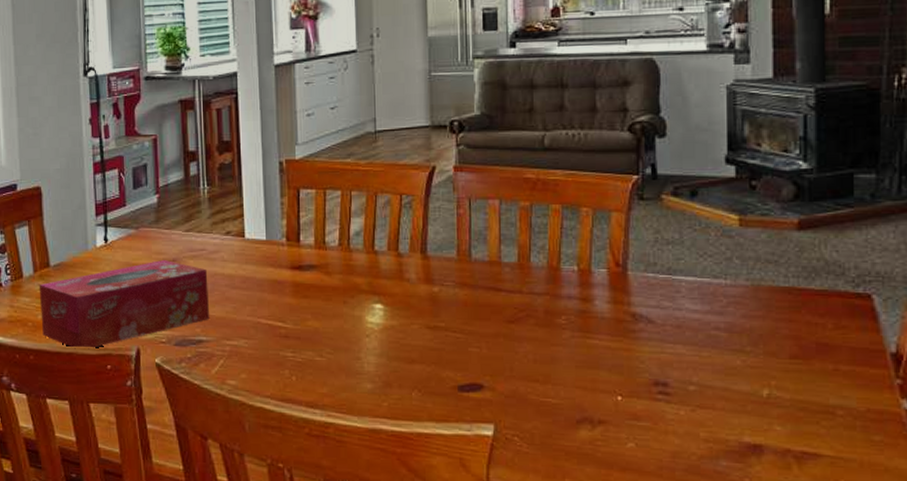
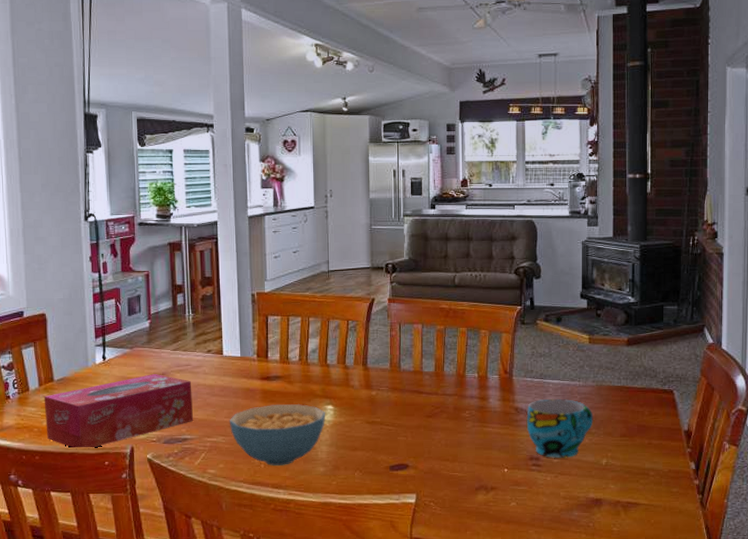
cereal bowl: none [252,301,374,379] -> present [229,404,326,466]
cup: none [648,302,748,386] -> present [526,398,593,459]

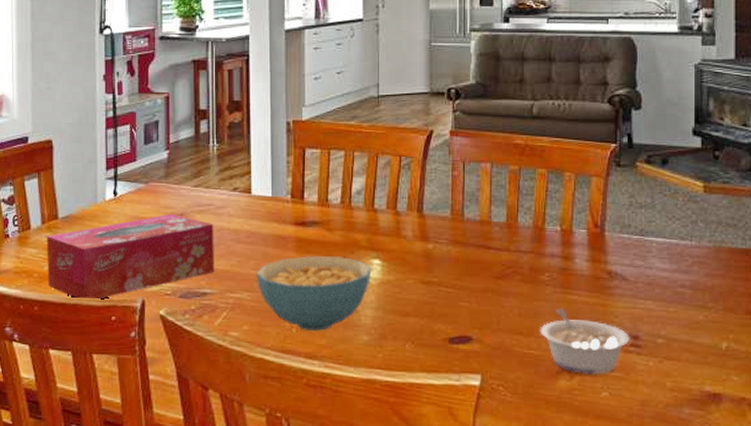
legume: none [462,439,533,490] -> present [540,309,630,376]
cup: present [526,398,593,459] -> none [622,261,710,339]

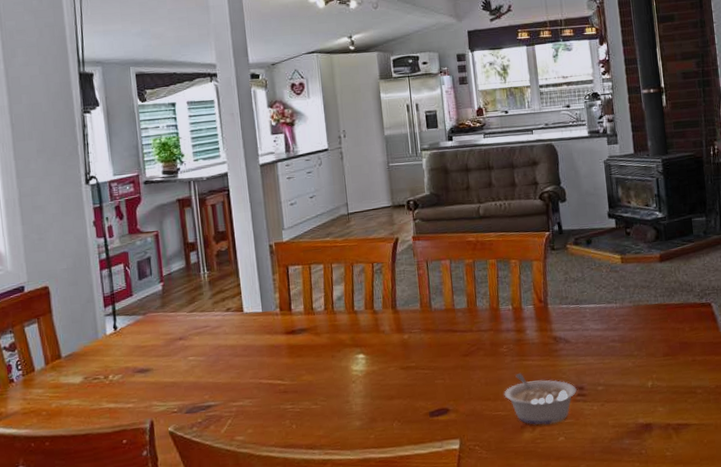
tissue box: present [46,214,215,301] -> none [51,339,217,430]
cereal bowl: present [256,256,372,331] -> none [254,356,358,425]

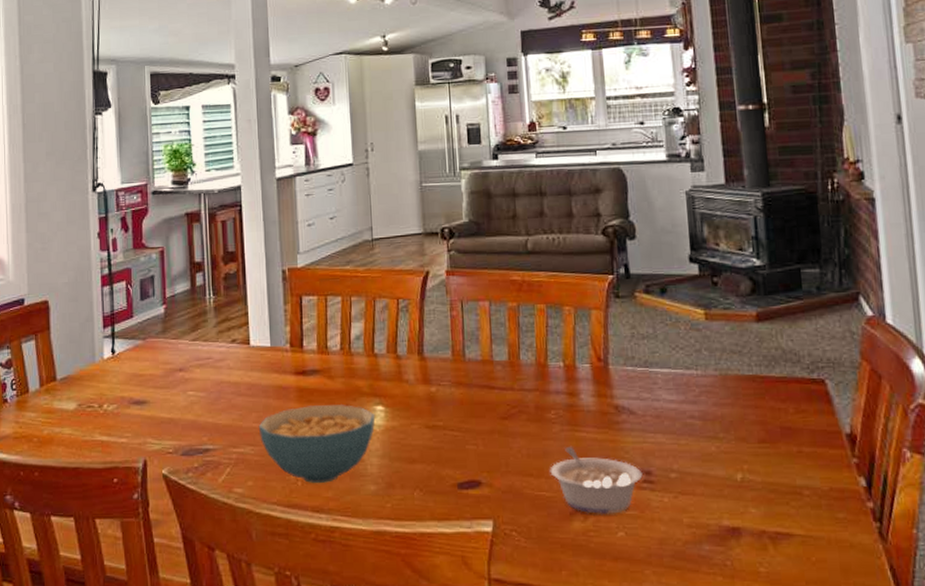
cereal bowl: none [254,356,358,425] -> present [258,405,376,483]

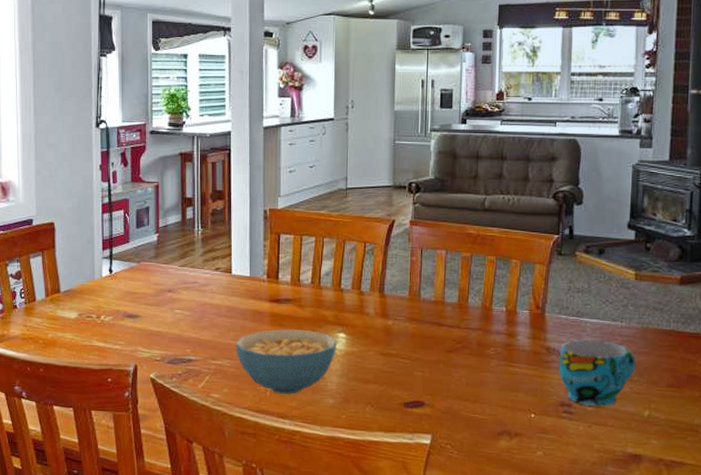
legume: present [550,447,643,515] -> none [484,379,564,437]
cup: none [630,393,720,473] -> present [558,339,636,407]

